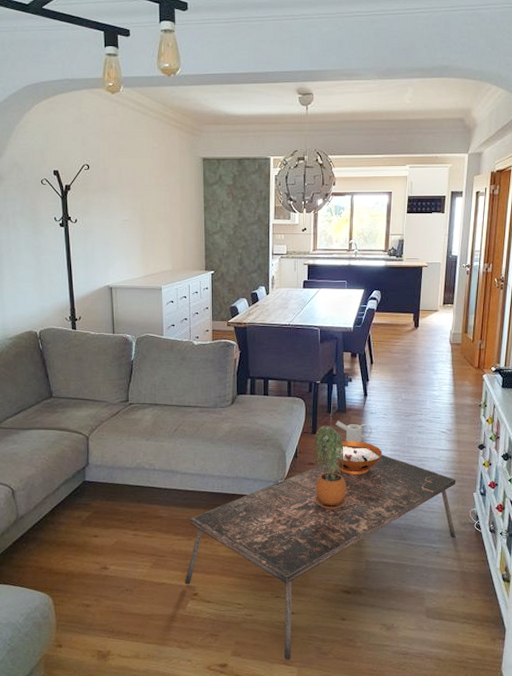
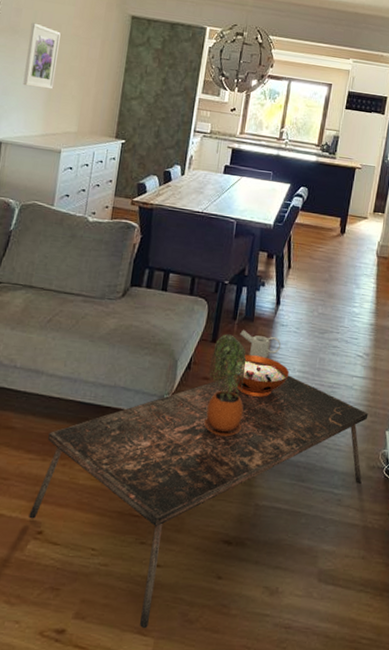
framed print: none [118,179,147,236] -> present [23,22,61,90]

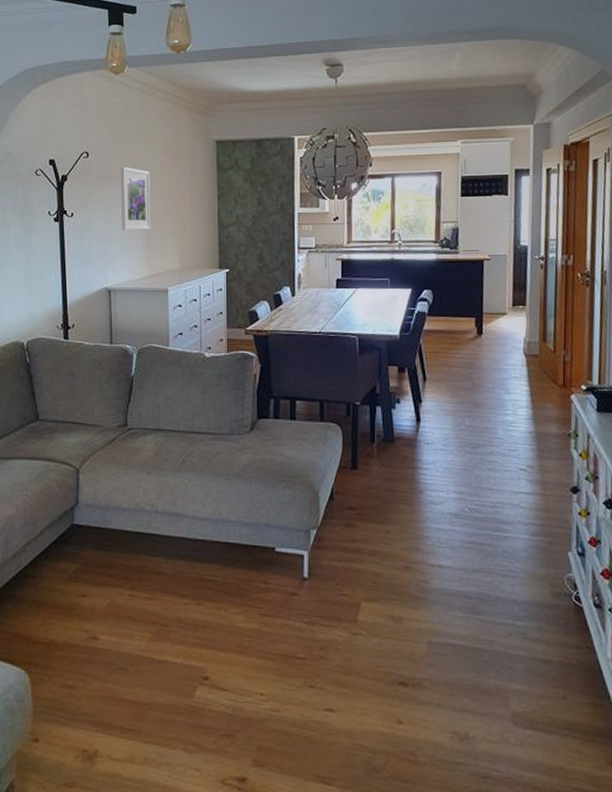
coffee table: present [29,375,369,629] -> none [193,498,548,778]
potted plant: present [204,334,246,437] -> none [353,459,399,569]
decorative bowl: present [226,355,289,397] -> none [371,479,443,524]
watering can: present [240,329,281,358] -> none [381,452,428,481]

